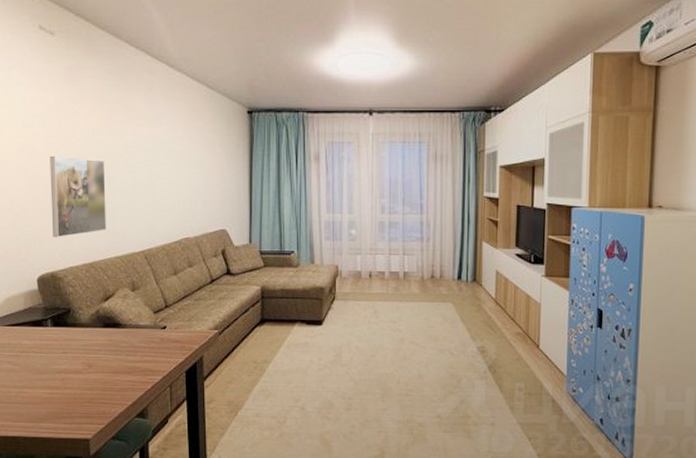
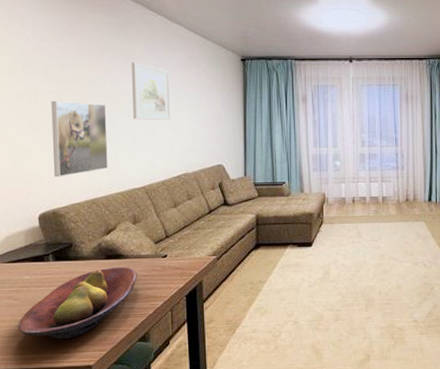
fruit bowl: none [18,336,135,410] -> present [18,267,137,340]
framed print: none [130,114,172,179] -> present [131,62,172,121]

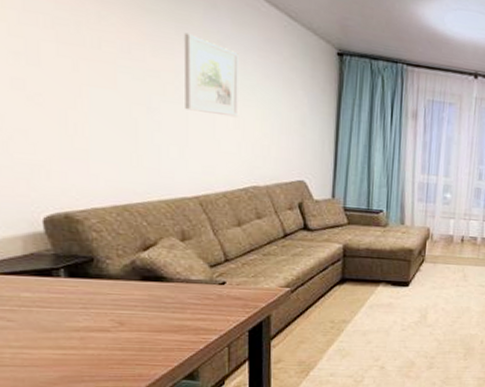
fruit bowl: present [18,267,137,340] -> none [14,291,184,373]
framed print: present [51,100,108,177] -> none [62,68,147,172]

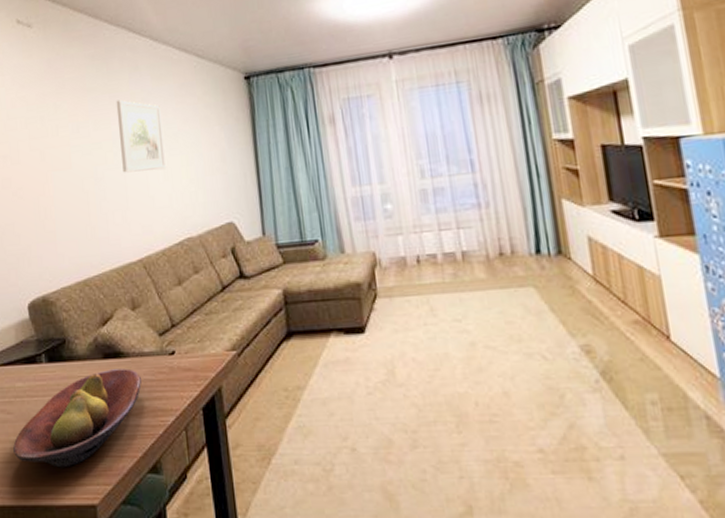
fruit bowl: none [14,291,184,373] -> present [13,368,142,468]

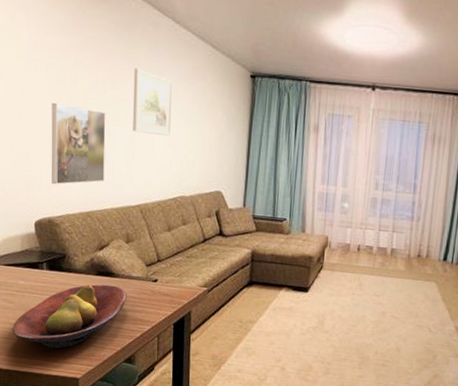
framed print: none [34,157,99,255] -> present [51,102,106,185]

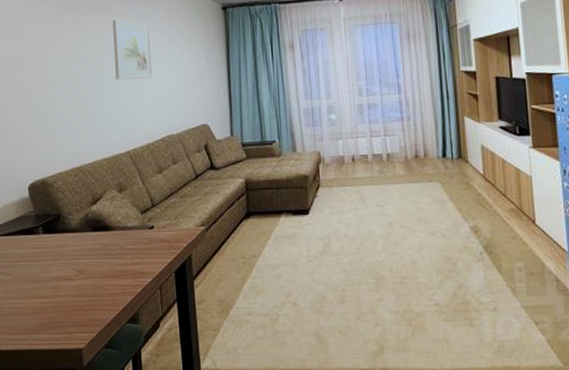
fruit bowl: present [12,284,127,349] -> none [11,239,125,319]
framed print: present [51,102,106,185] -> none [38,65,93,145]

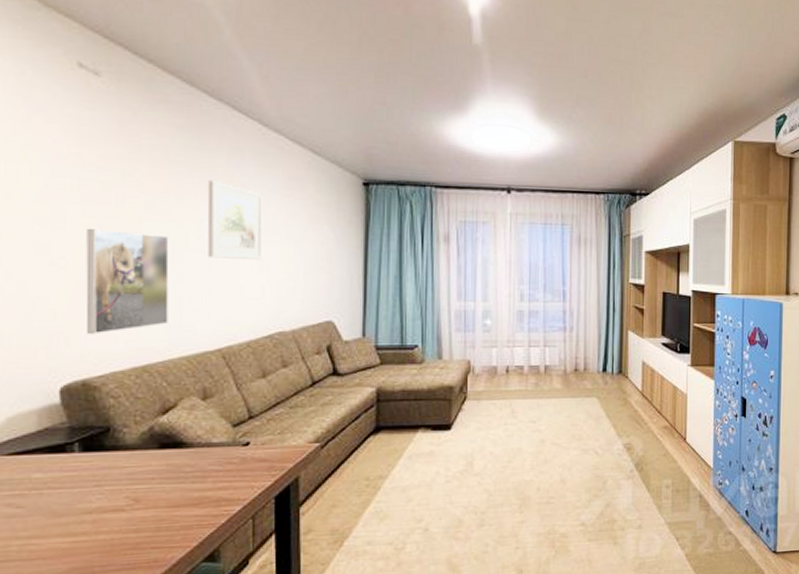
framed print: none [38,65,93,145] -> present [86,228,169,335]

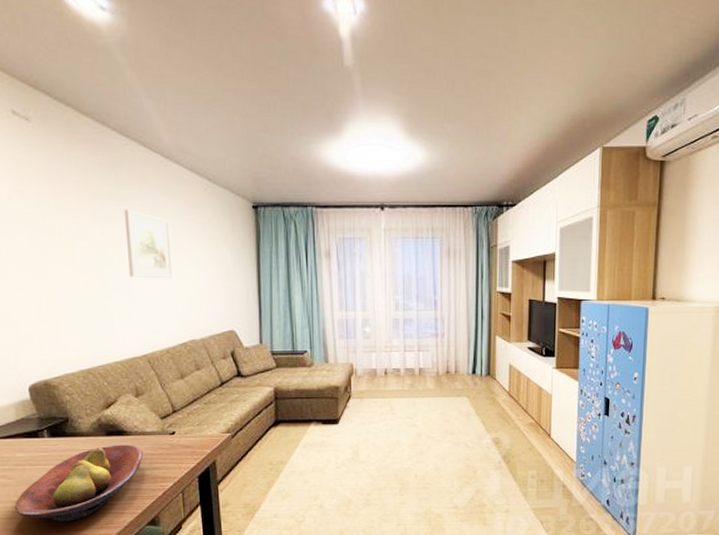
fruit bowl: none [21,459,205,563] -> present [15,444,143,522]
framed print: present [86,228,169,335] -> none [34,255,104,344]

